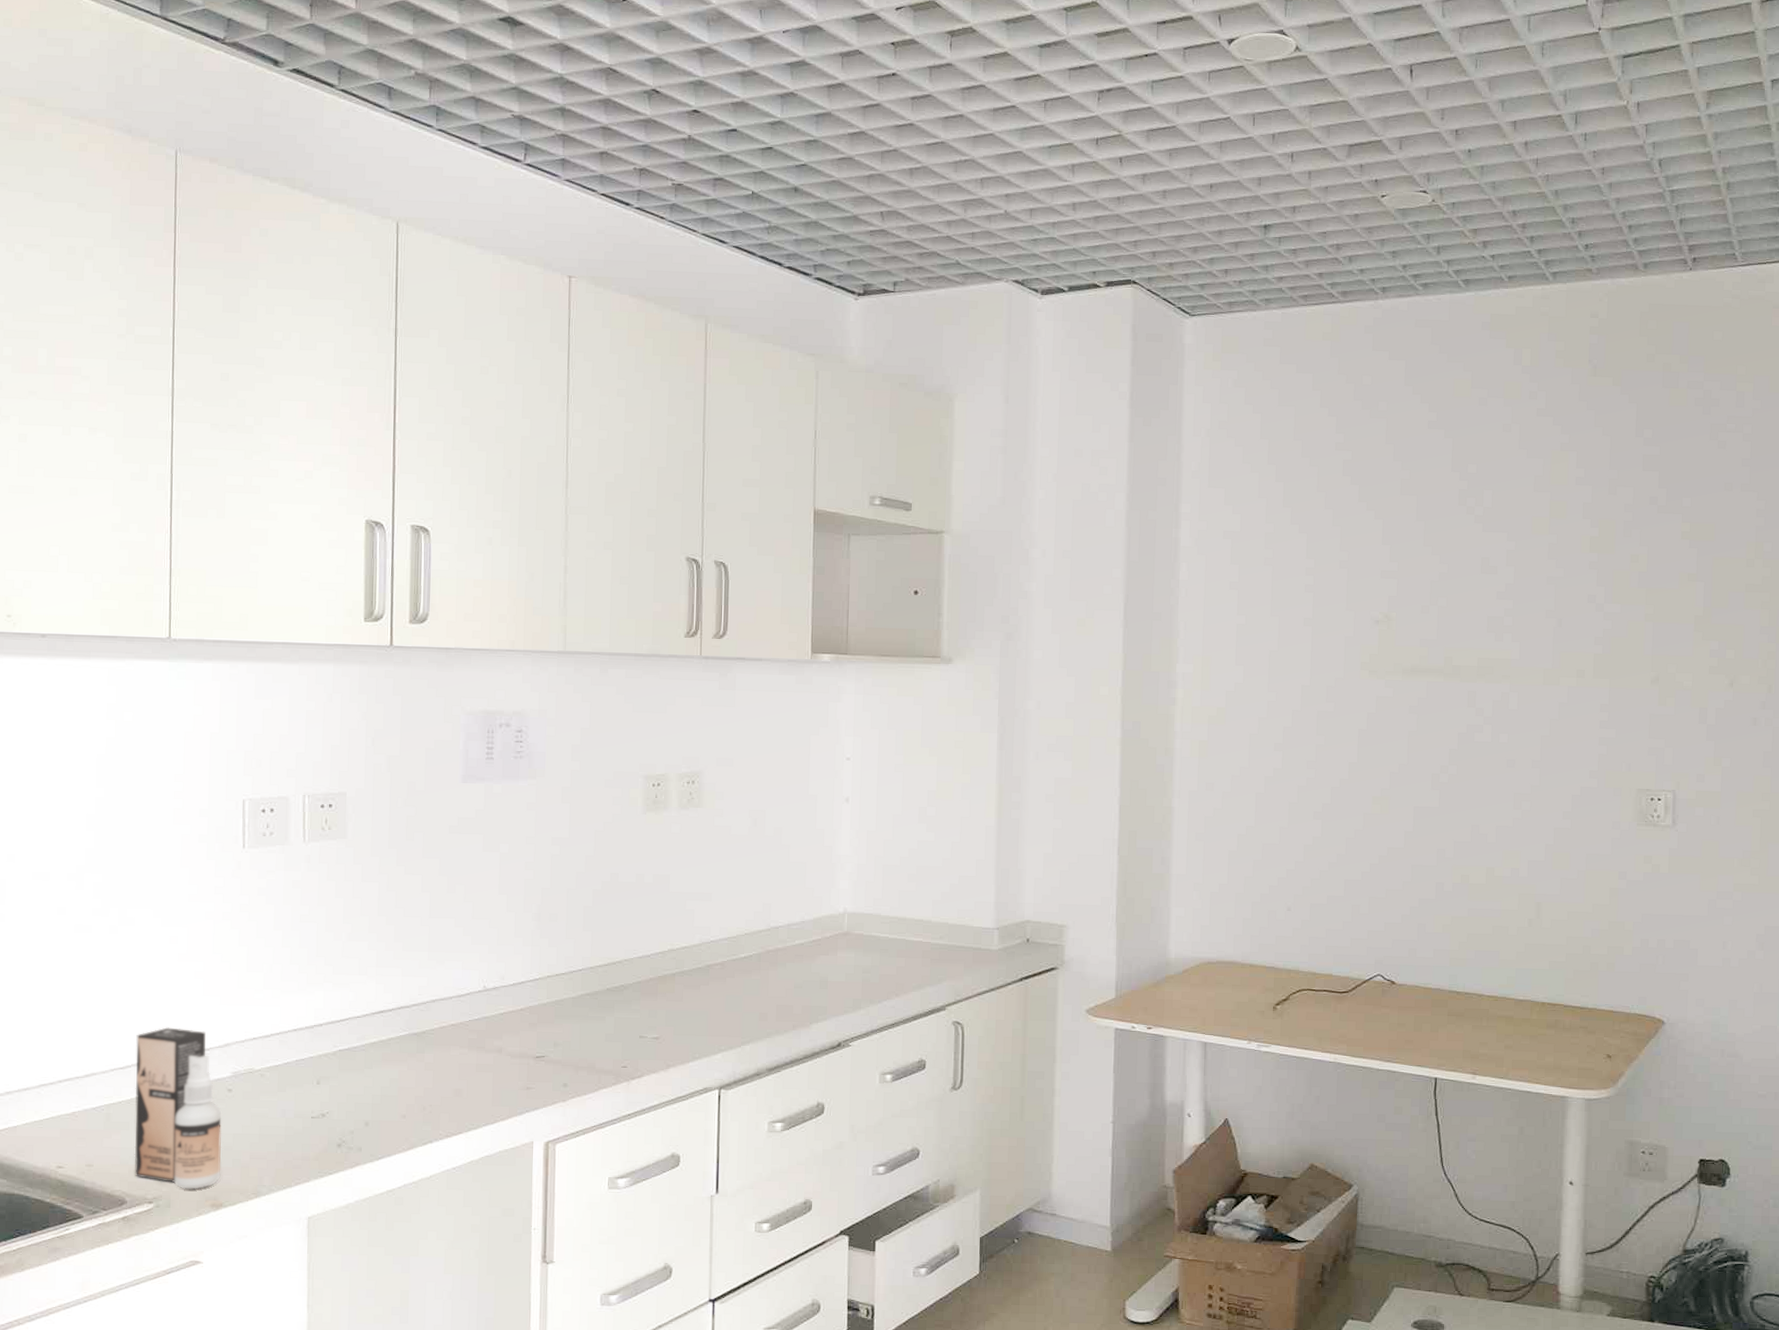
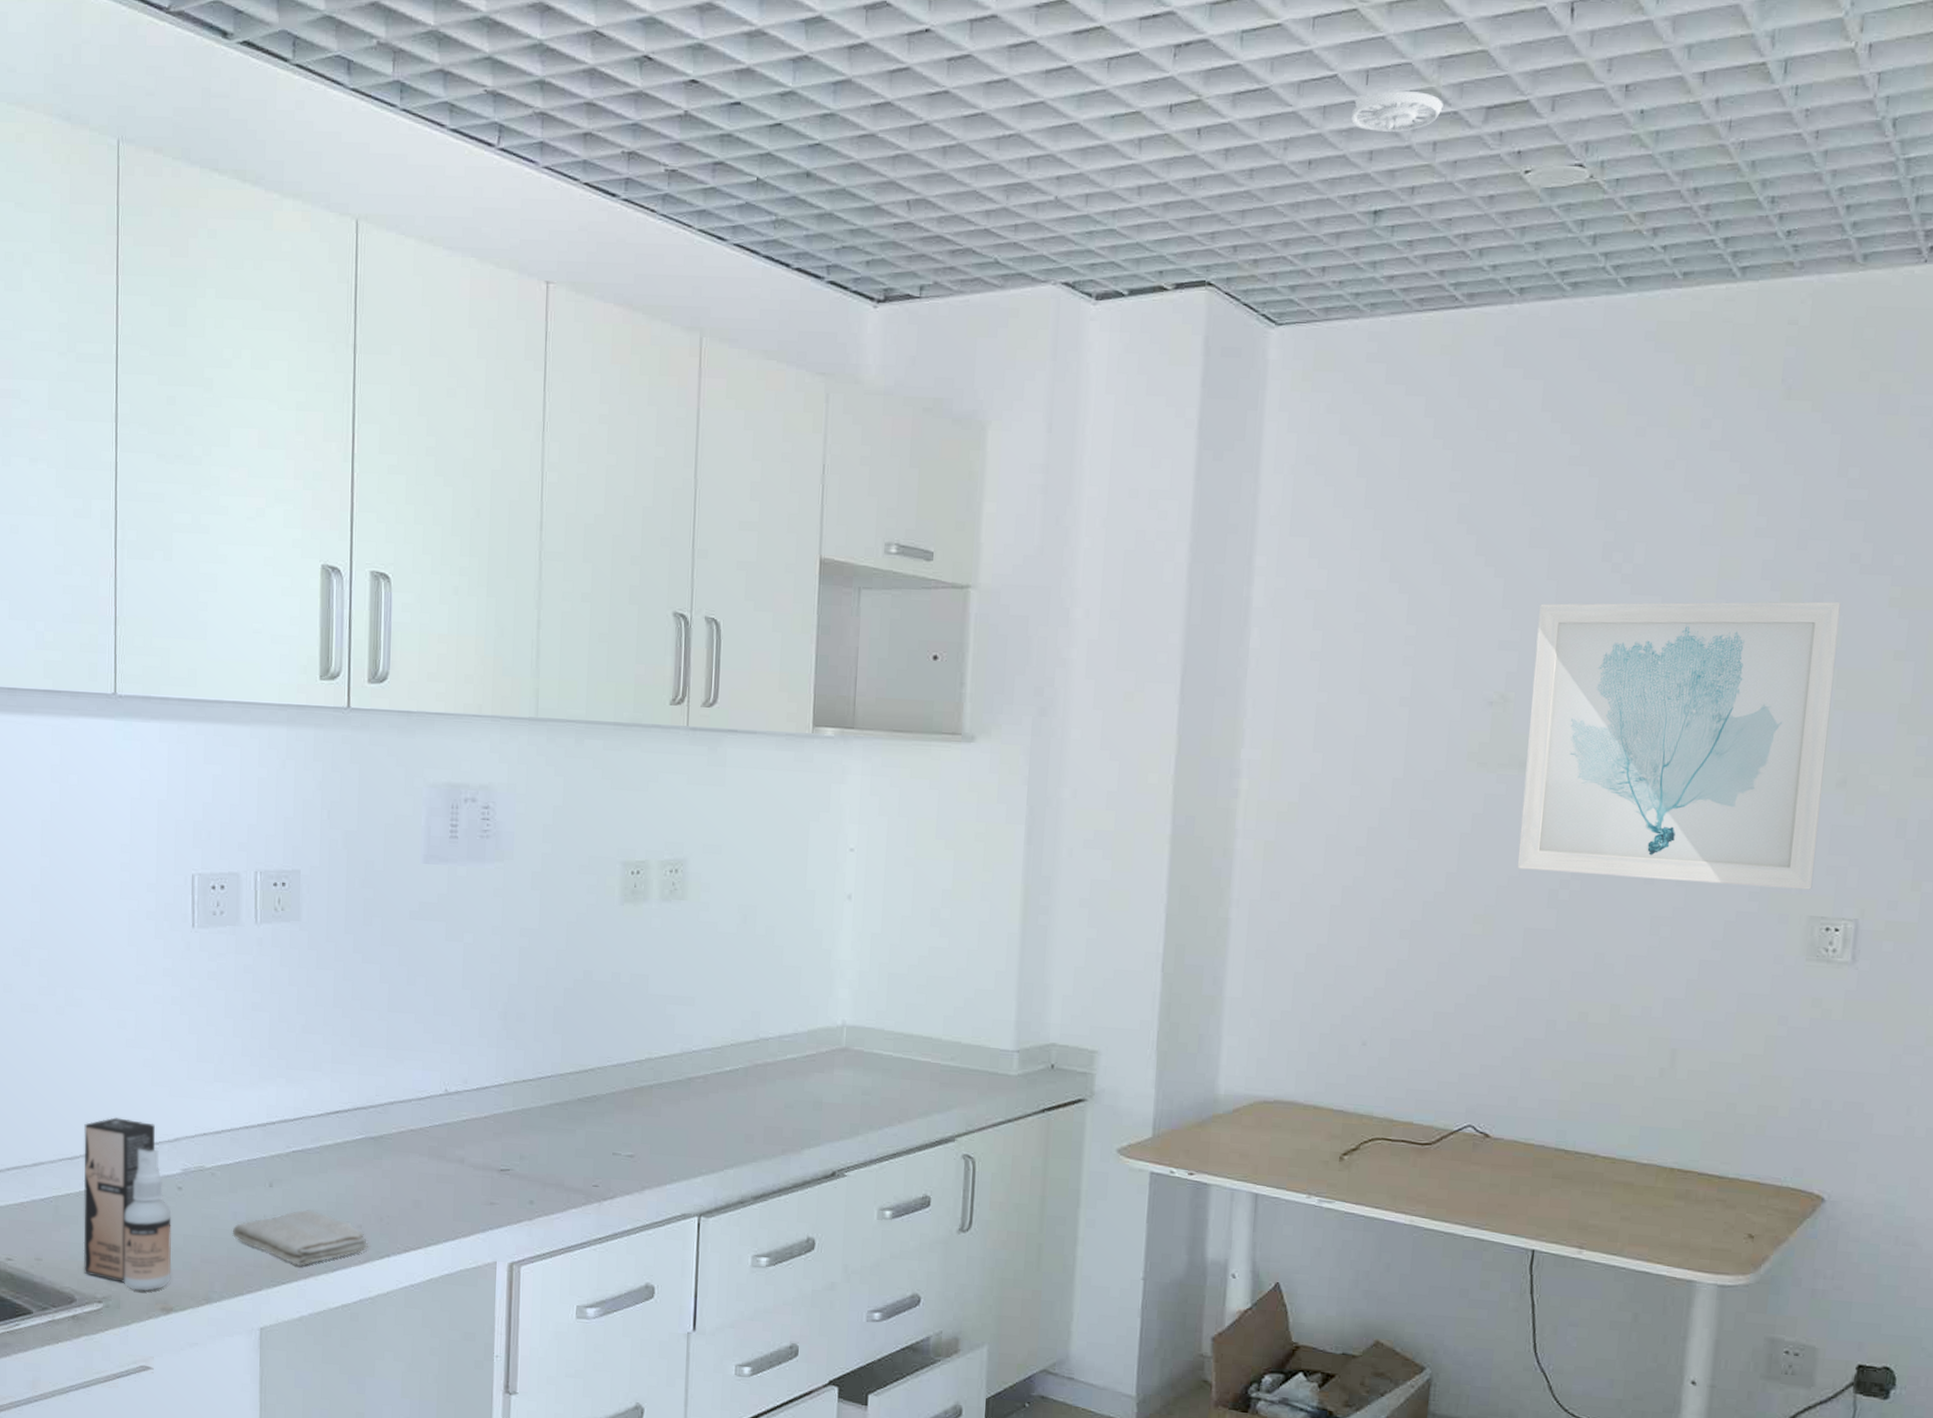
washcloth: none [281,1104,413,1157] -> present [232,1210,369,1267]
smoke detector: none [1243,131,1315,163] -> present [1352,91,1443,132]
wall art: none [1405,535,1645,768] -> present [1517,601,1841,890]

